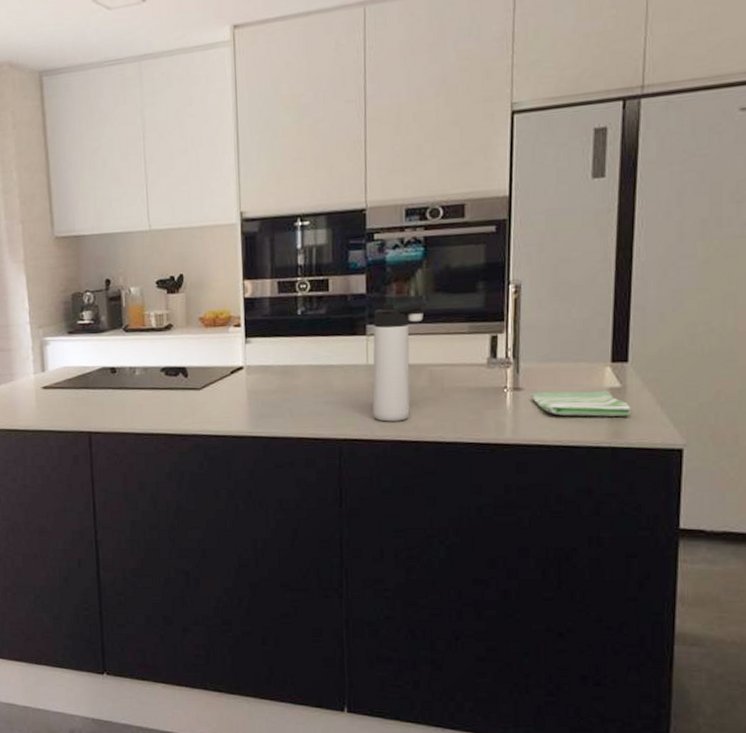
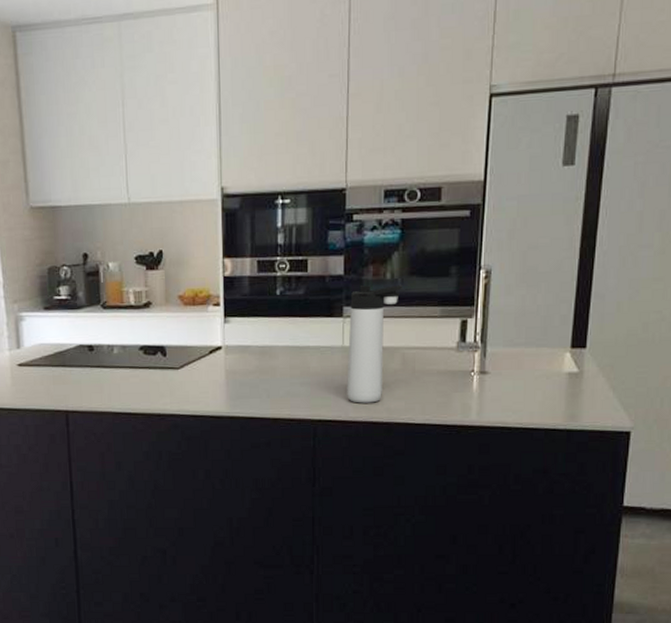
dish towel: present [530,390,632,417] -> none [495,375,587,401]

